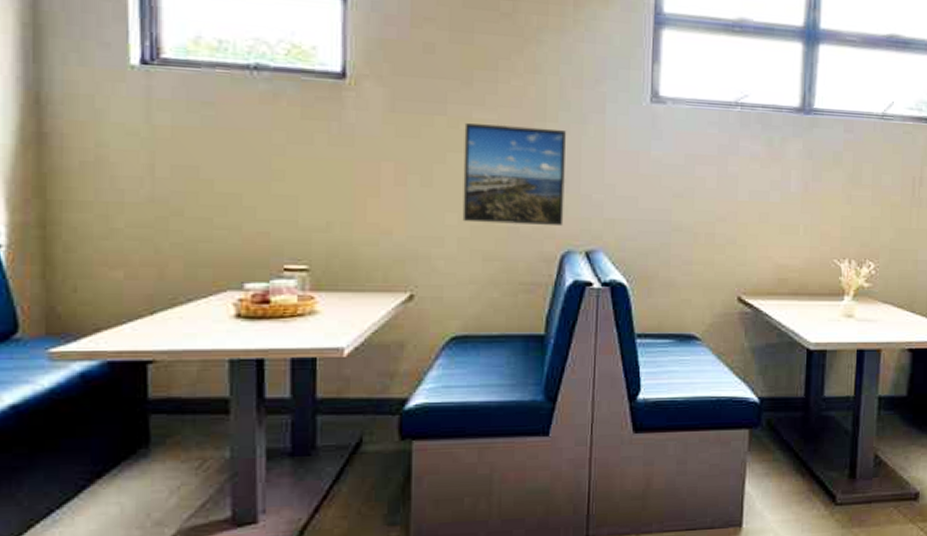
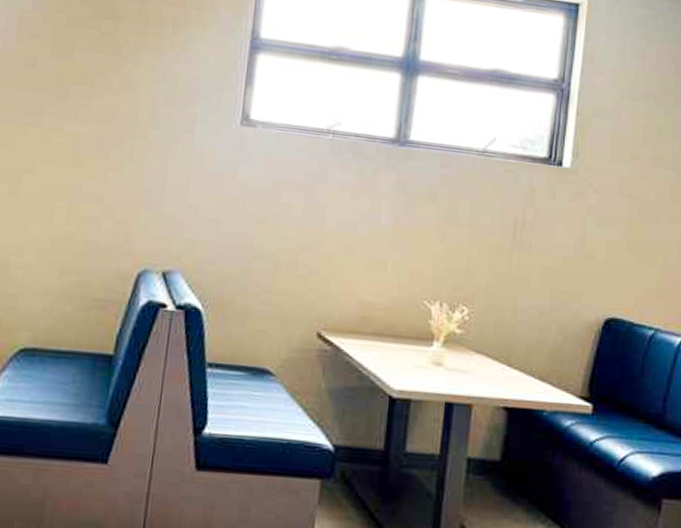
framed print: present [462,123,566,225] -> none [44,135,154,243]

